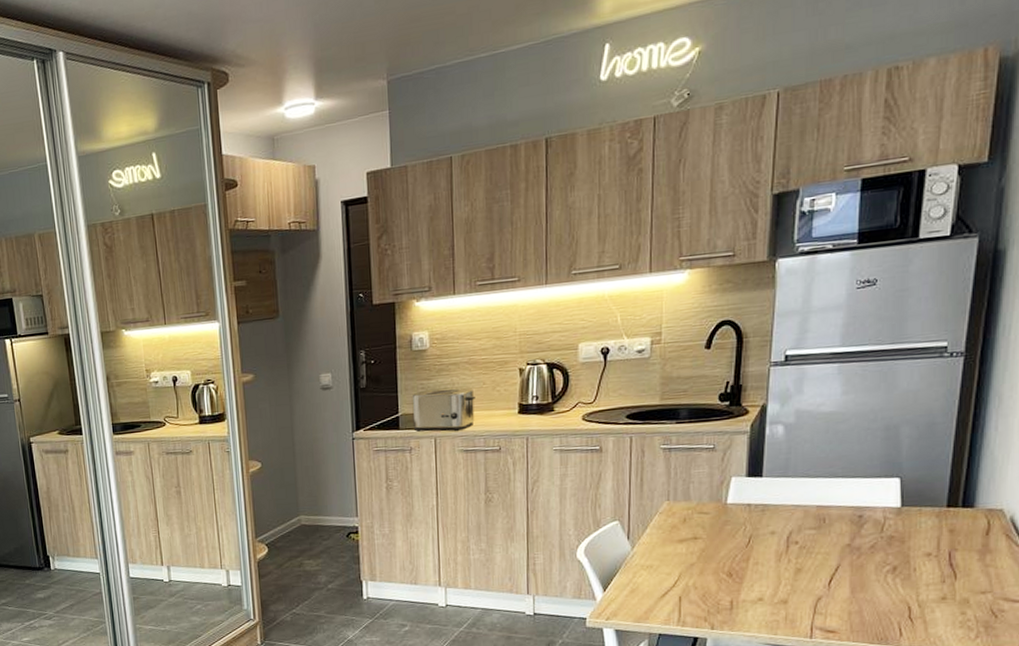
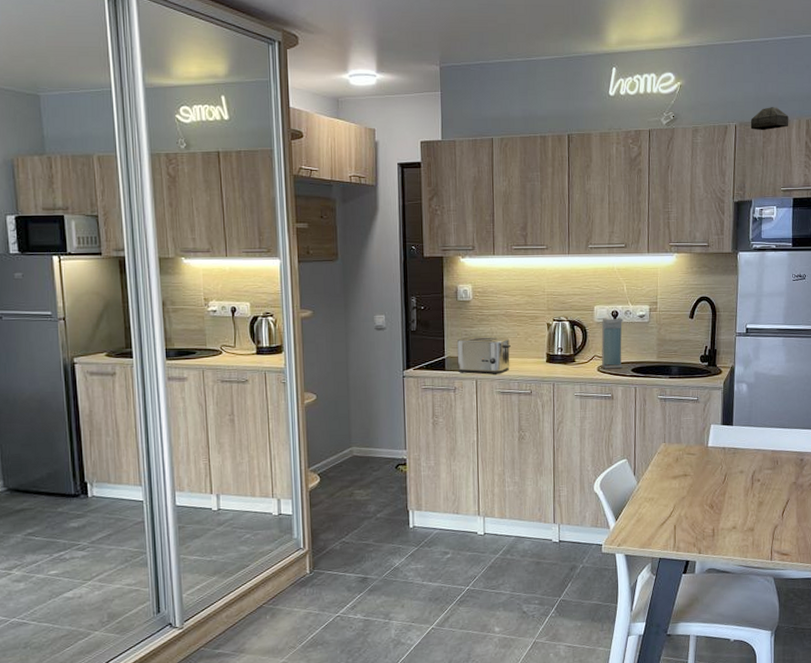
soap dispenser: none [587,355,616,418] -> present [601,318,623,369]
decorative box: none [800,58,860,95] -> present [750,107,789,131]

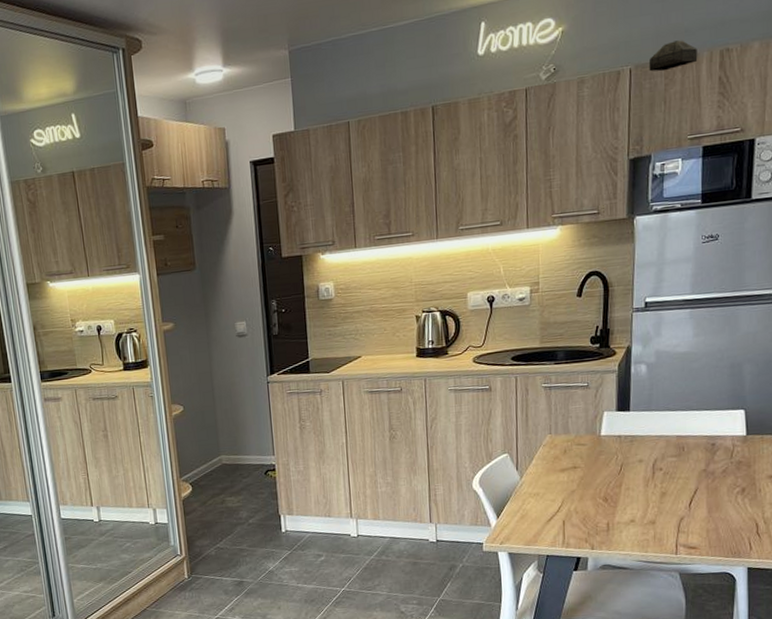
toaster: present [456,336,511,376] -> none [320,334,378,376]
soap dispenser: present [601,318,623,369] -> none [476,303,501,360]

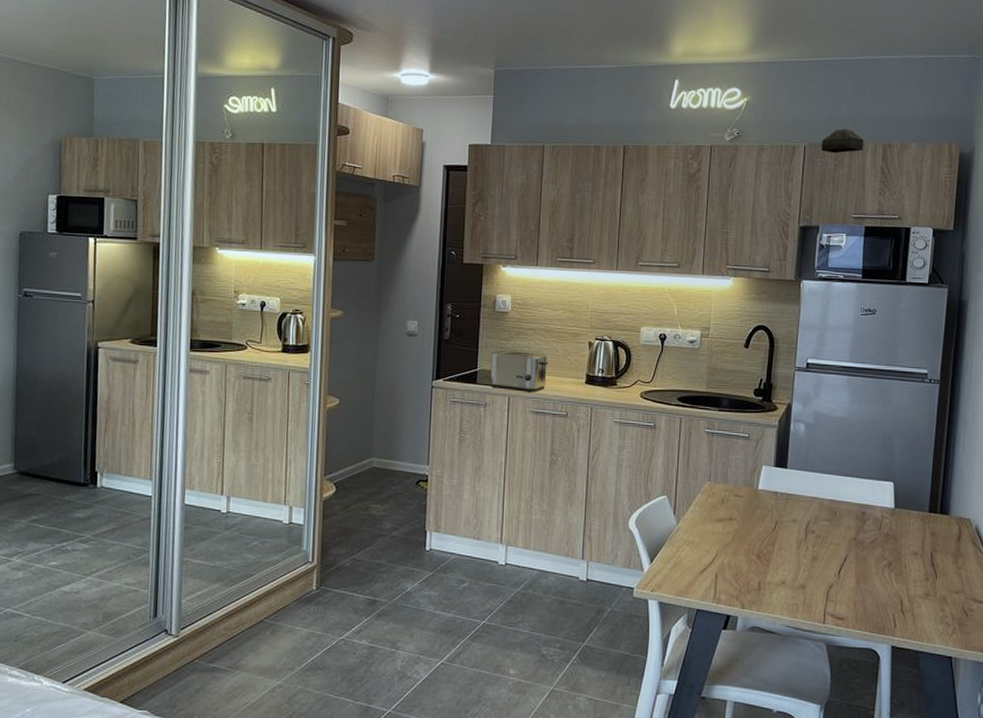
toaster: none [320,334,378,376] -> present [490,349,548,393]

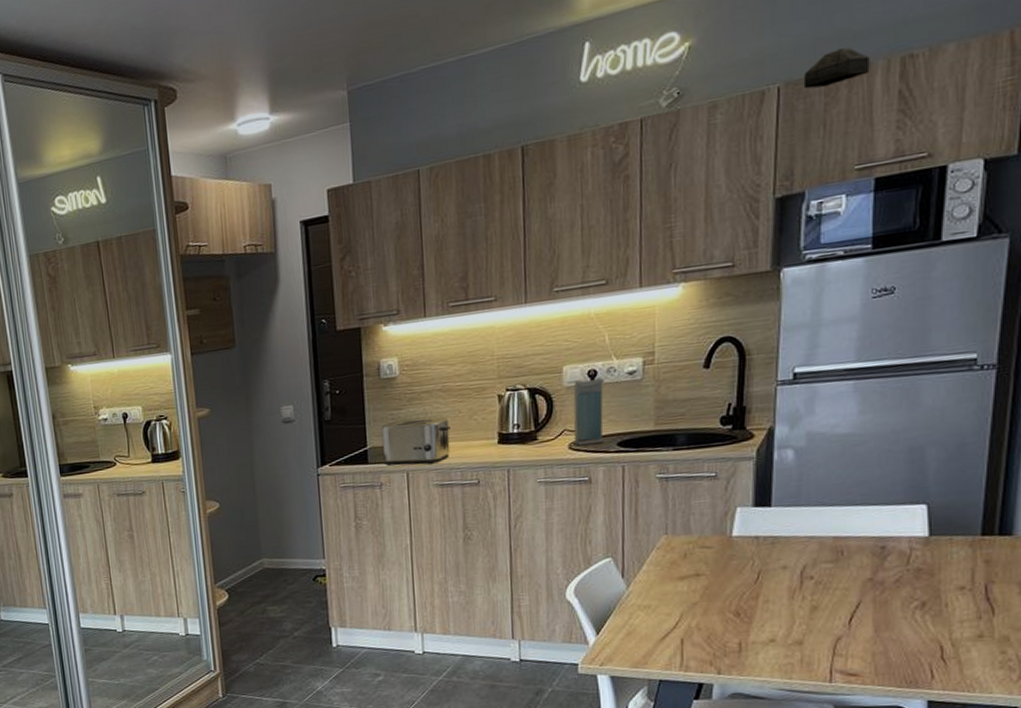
soap dispenser: none [644,341,672,396] -> present [573,377,605,446]

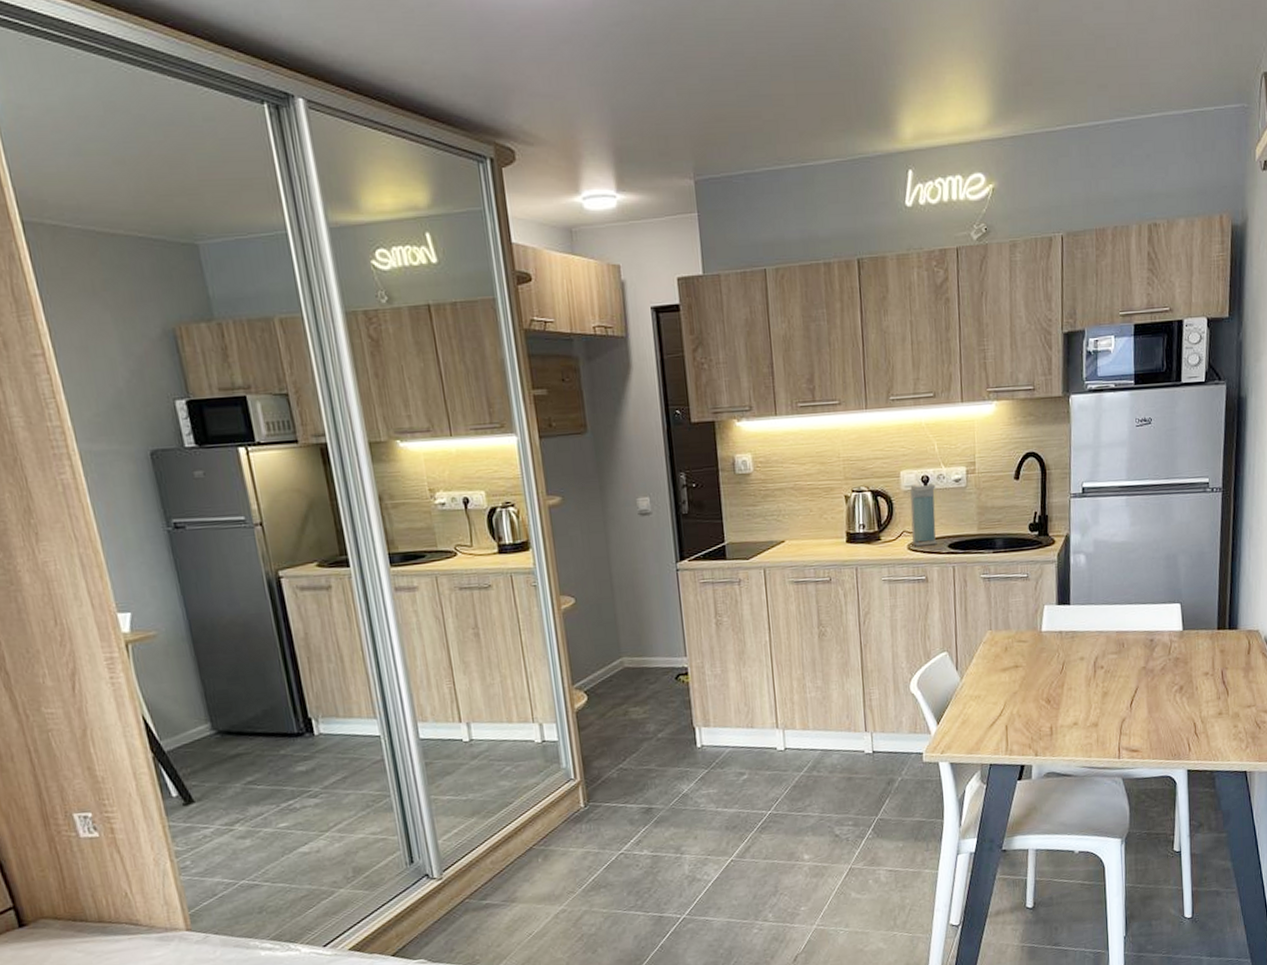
toaster: present [381,417,450,467] -> none [737,515,804,563]
decorative box: present [803,47,870,89] -> none [1080,210,1127,242]

